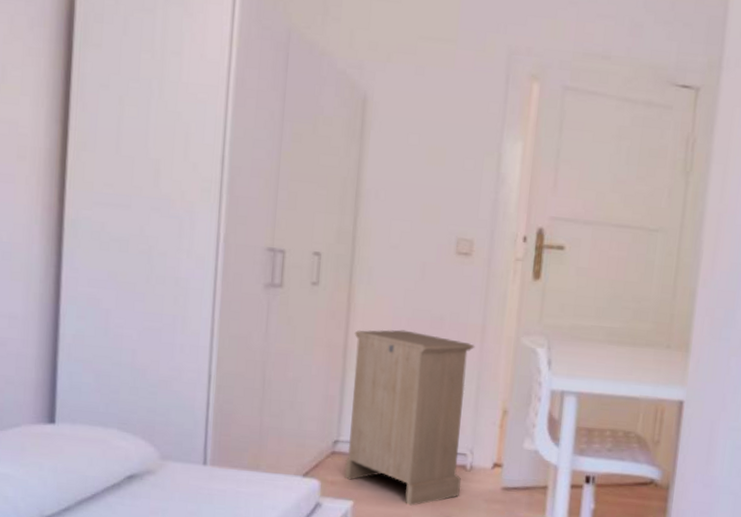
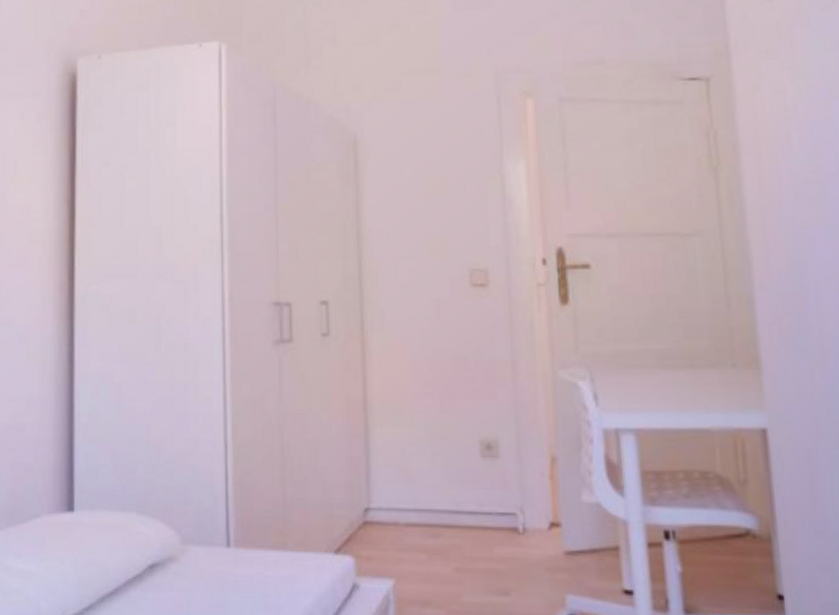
cabinet: present [344,329,475,506] -> none [373,375,516,581]

